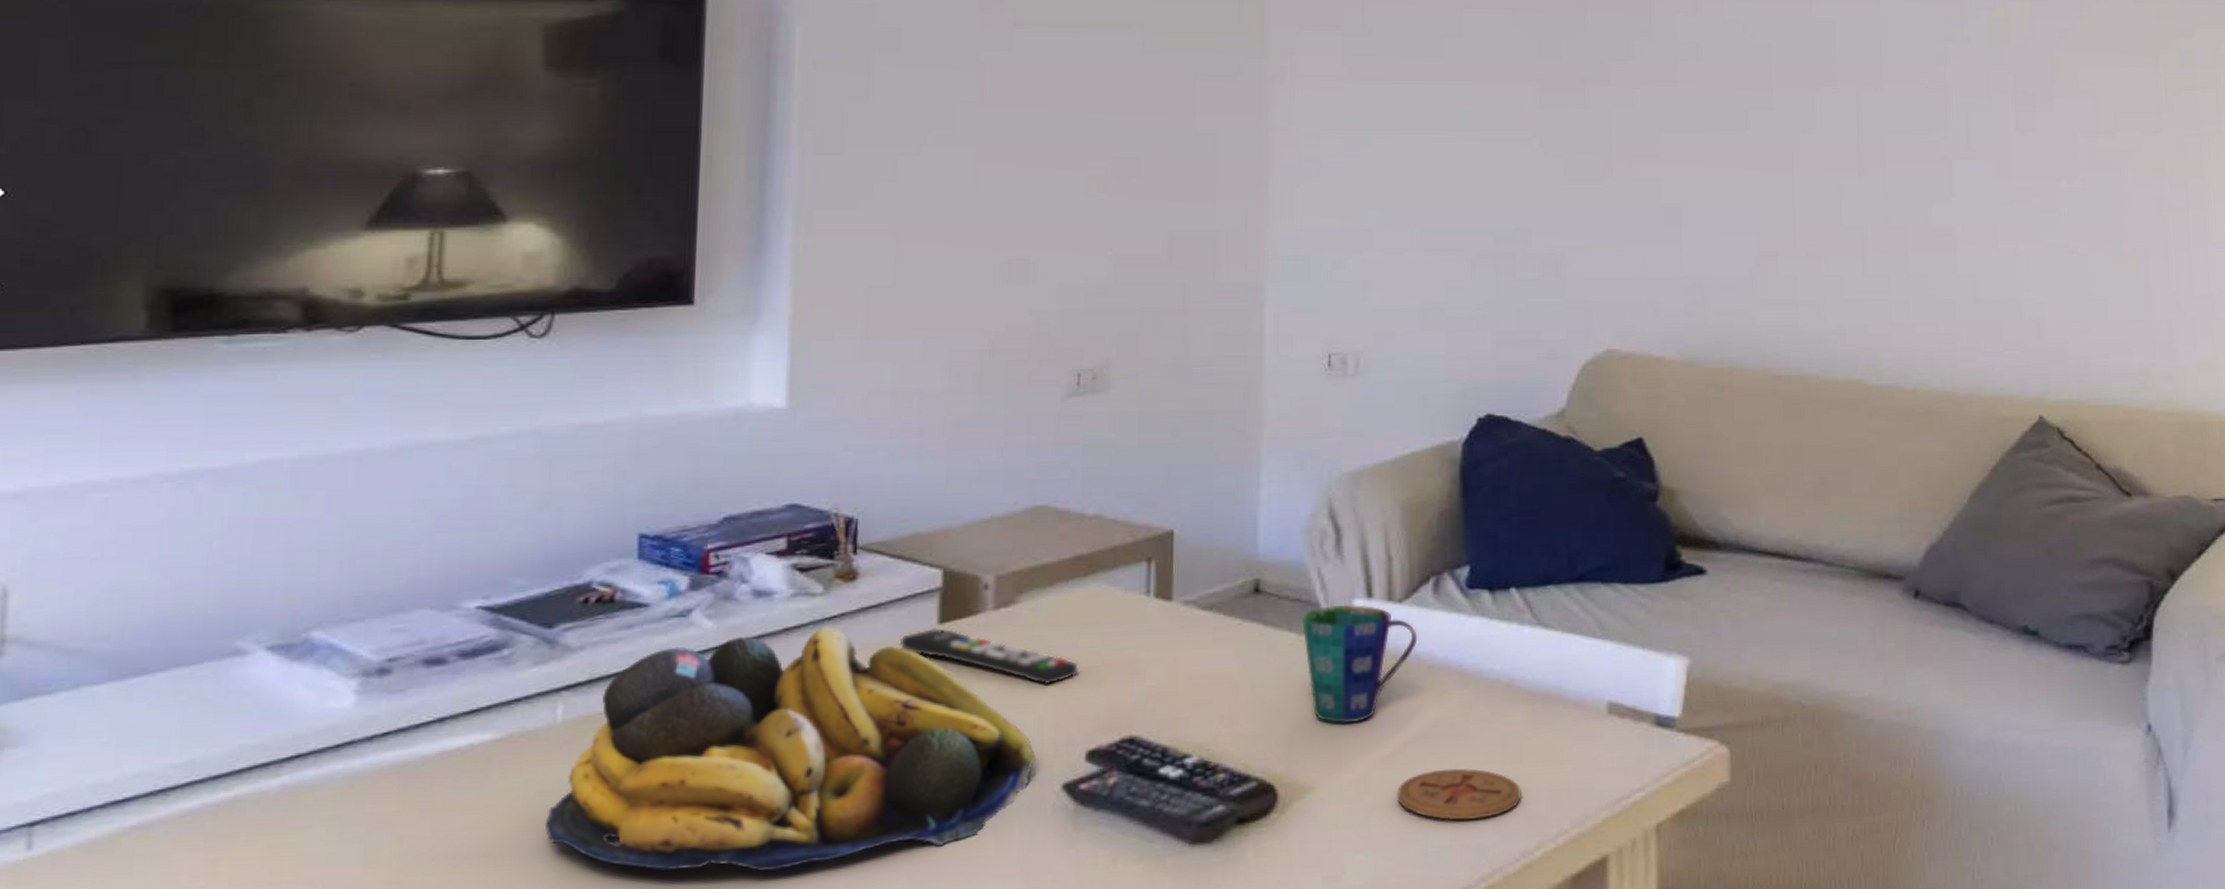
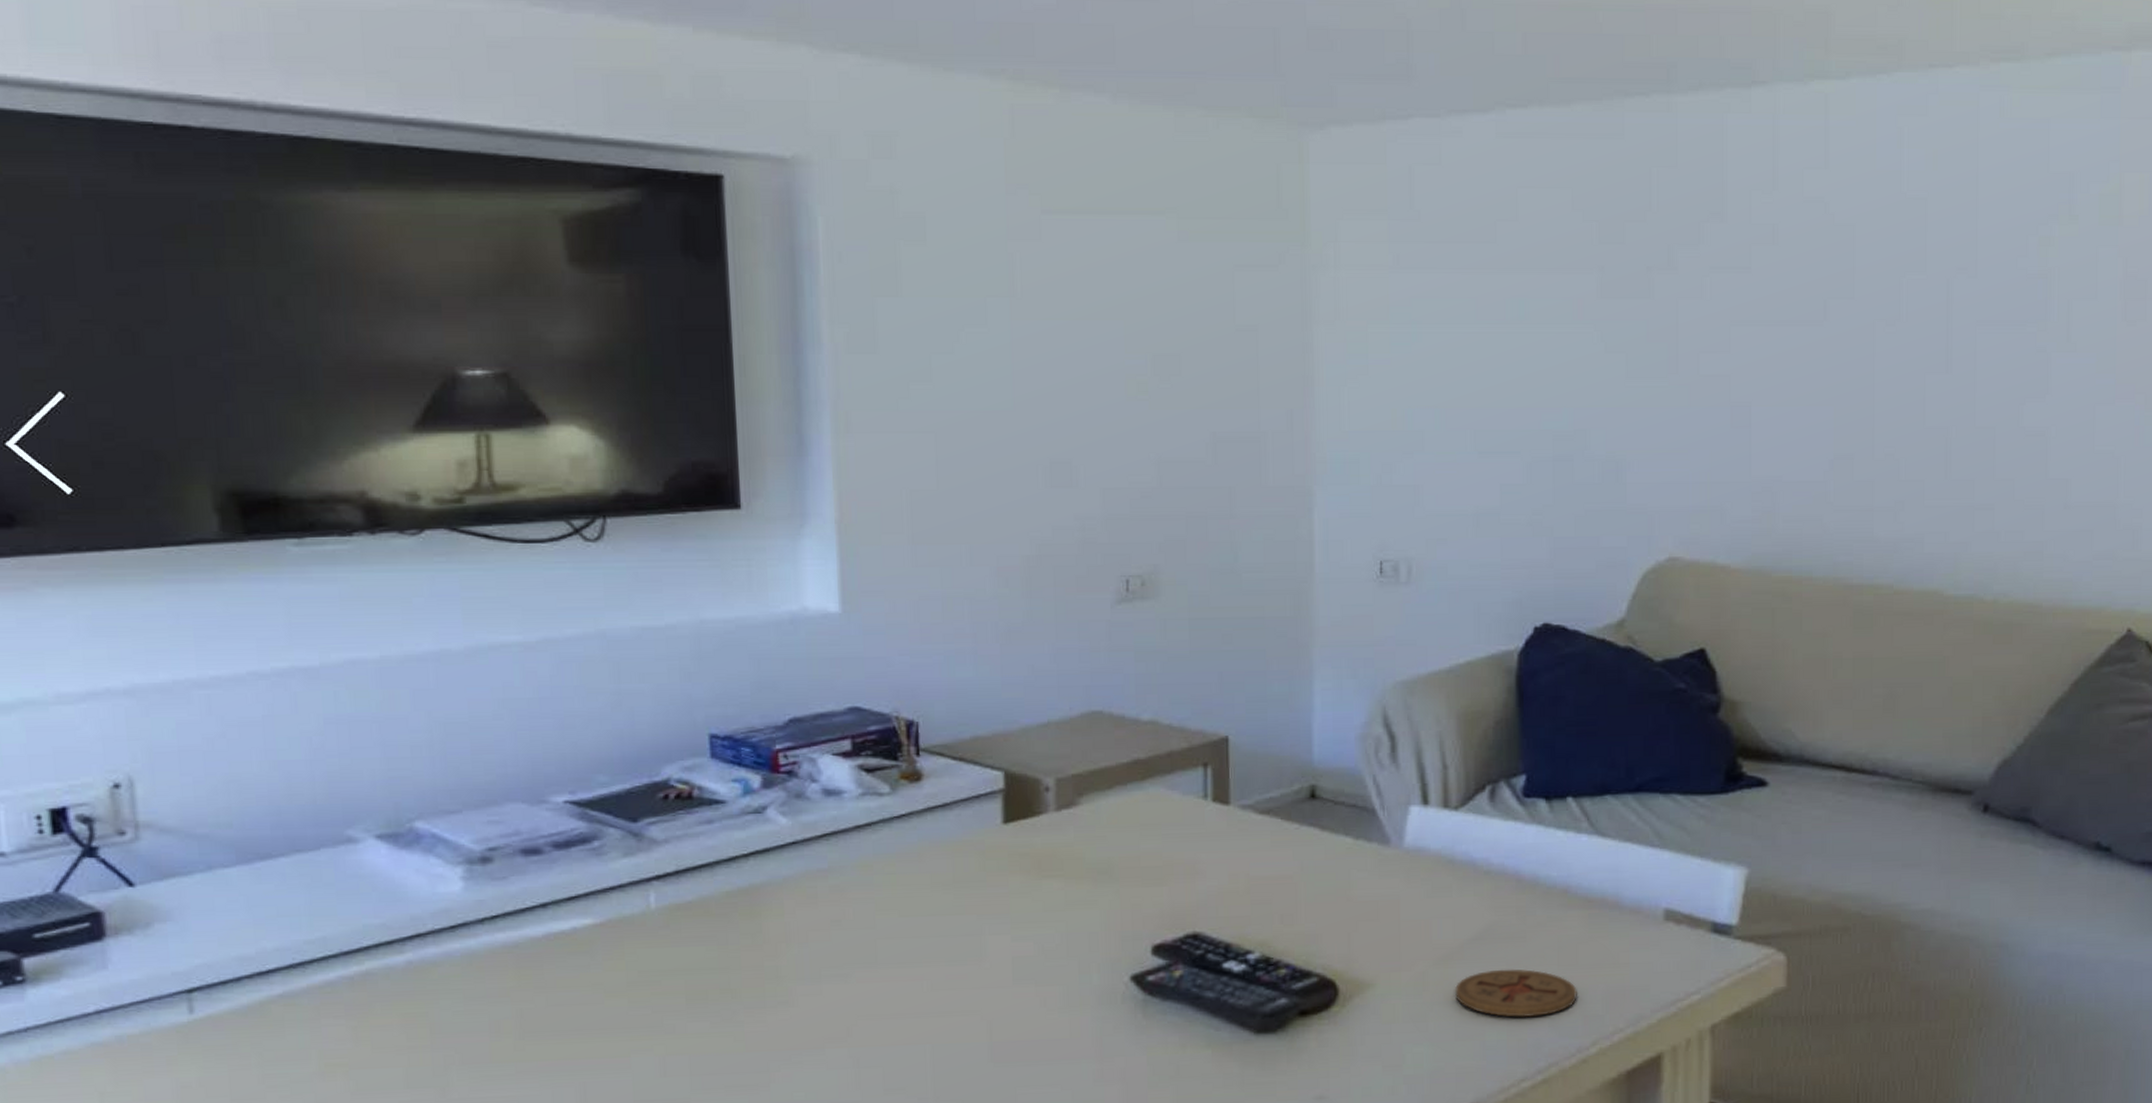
fruit bowl: present [546,626,1036,873] -> none [650,824,1104,1049]
remote control: present [899,627,1079,685] -> none [966,827,1141,883]
cup: present [1301,604,1418,724] -> none [1357,810,1474,925]

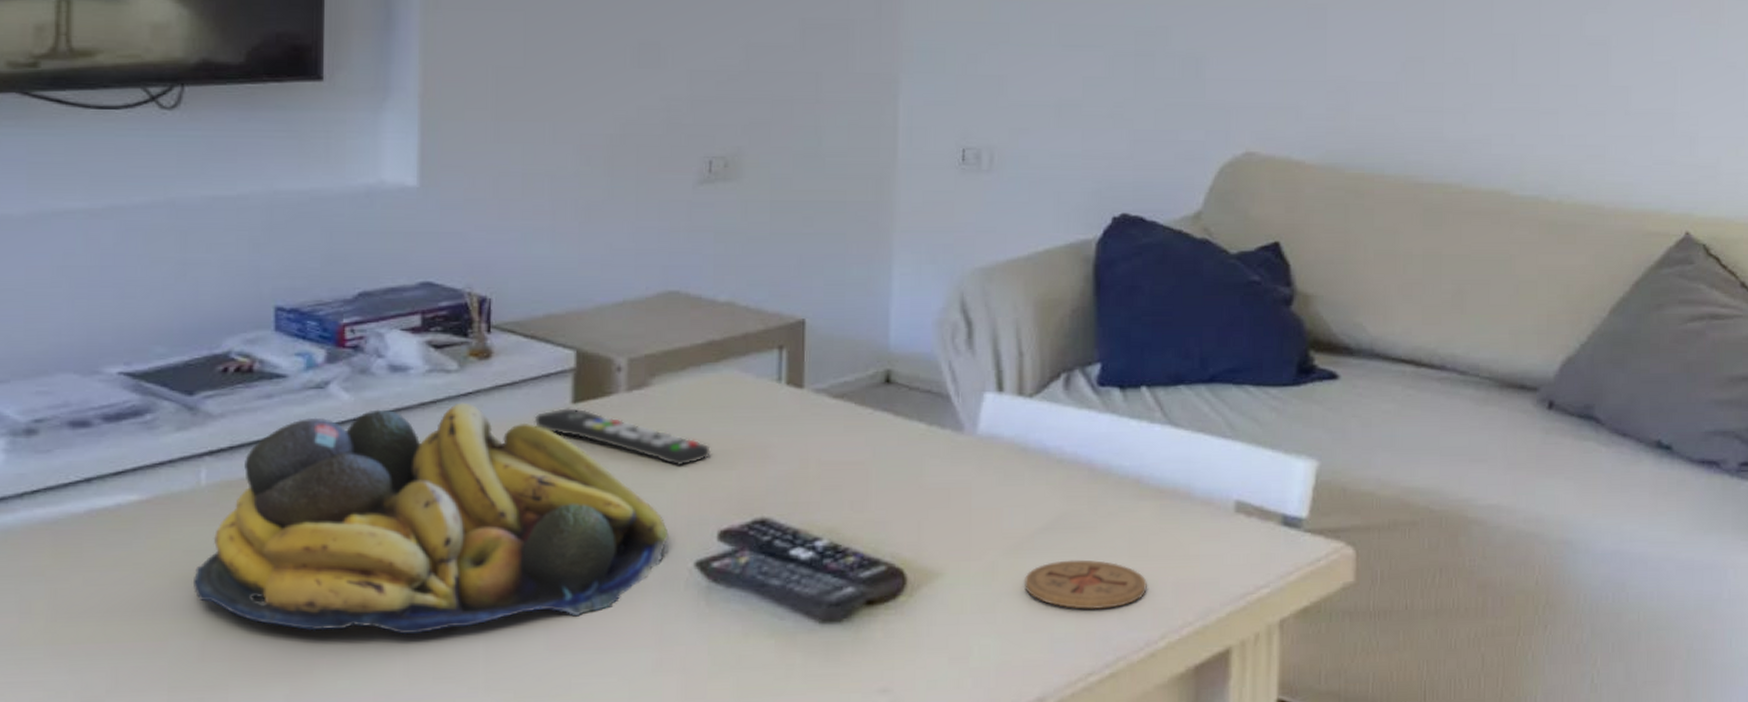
fruit bowl: none [650,824,1104,1049] -> present [194,402,669,635]
remote control: none [966,827,1141,883] -> present [534,406,711,466]

